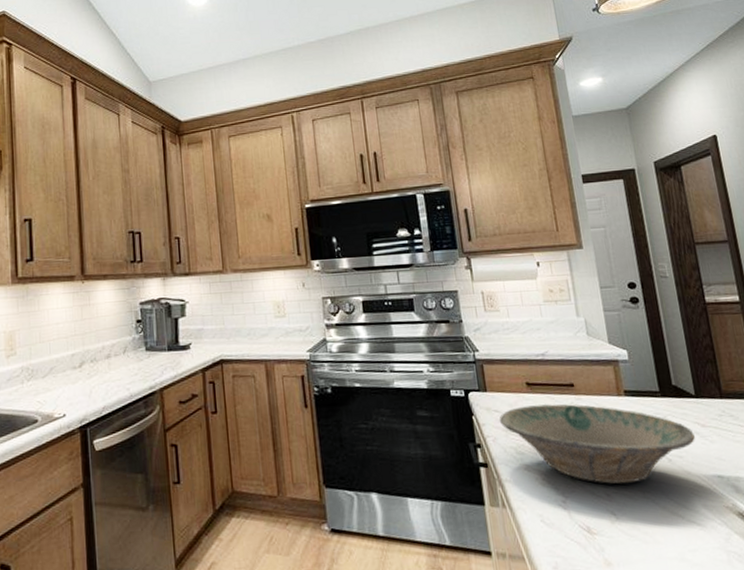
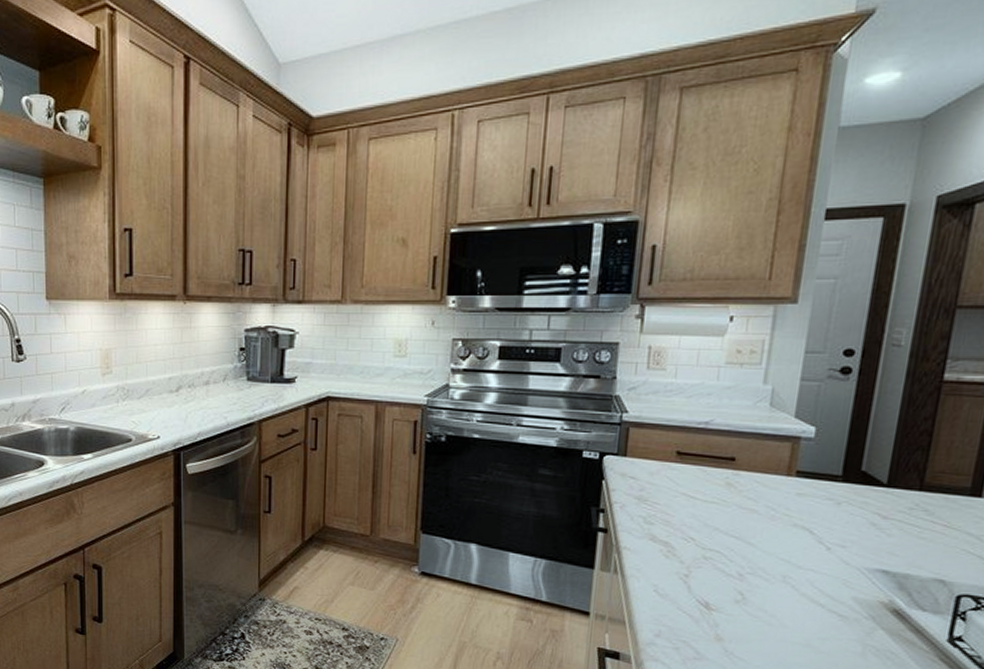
bowl: present [499,404,695,485] -> none [632,476,870,567]

